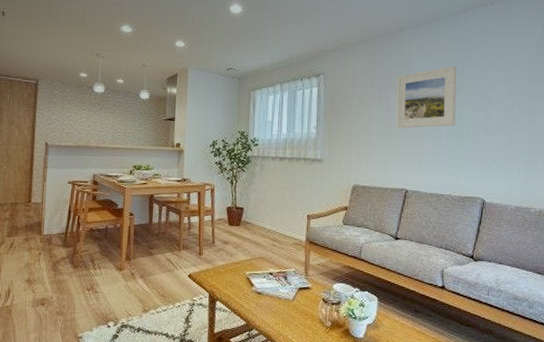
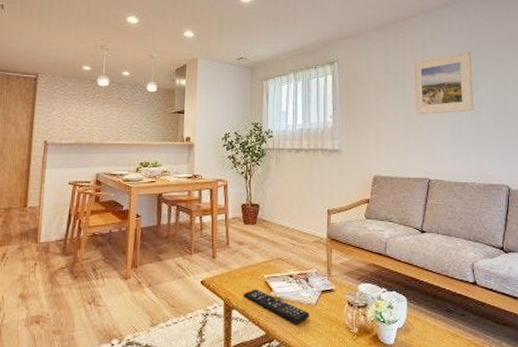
remote control: none [226,283,287,316] -> present [243,289,309,324]

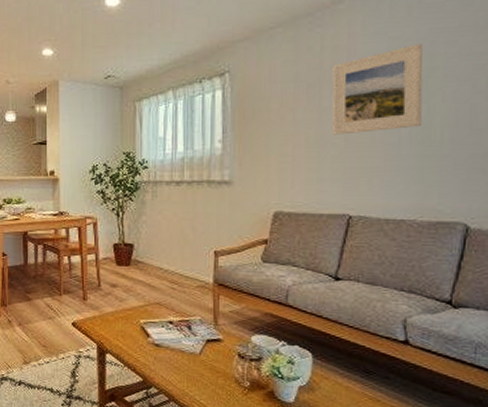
remote control: present [243,289,309,324] -> none [117,333,192,373]

